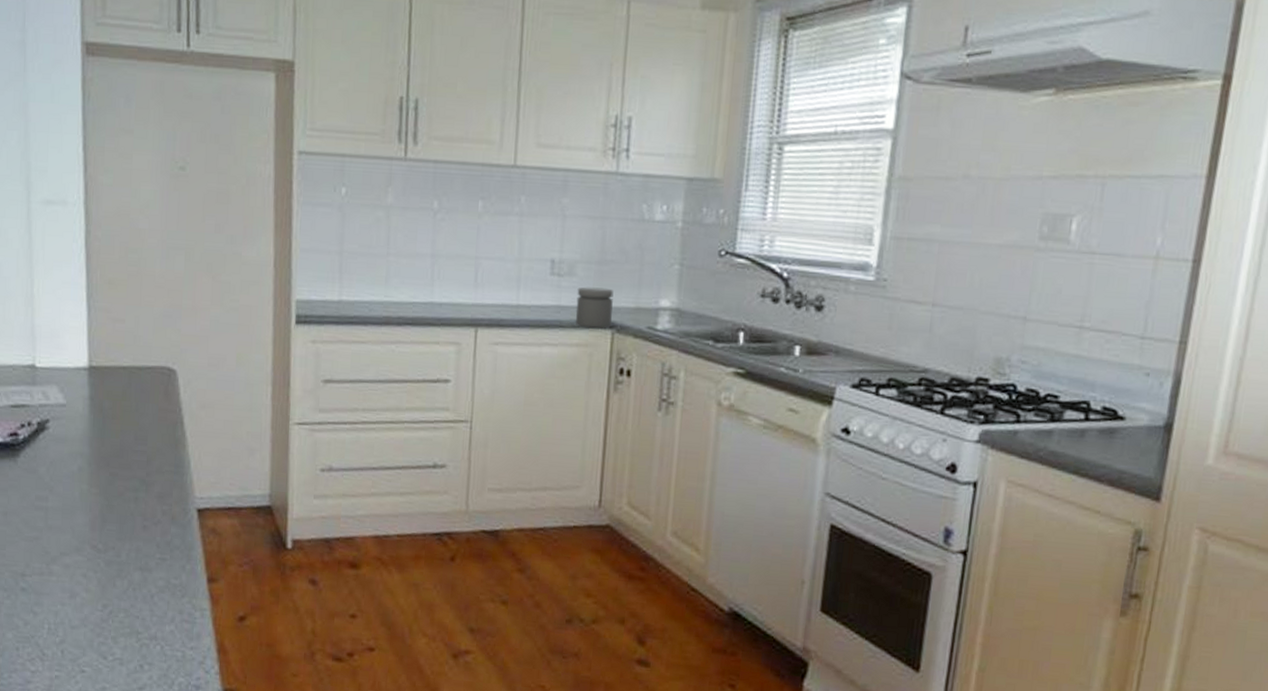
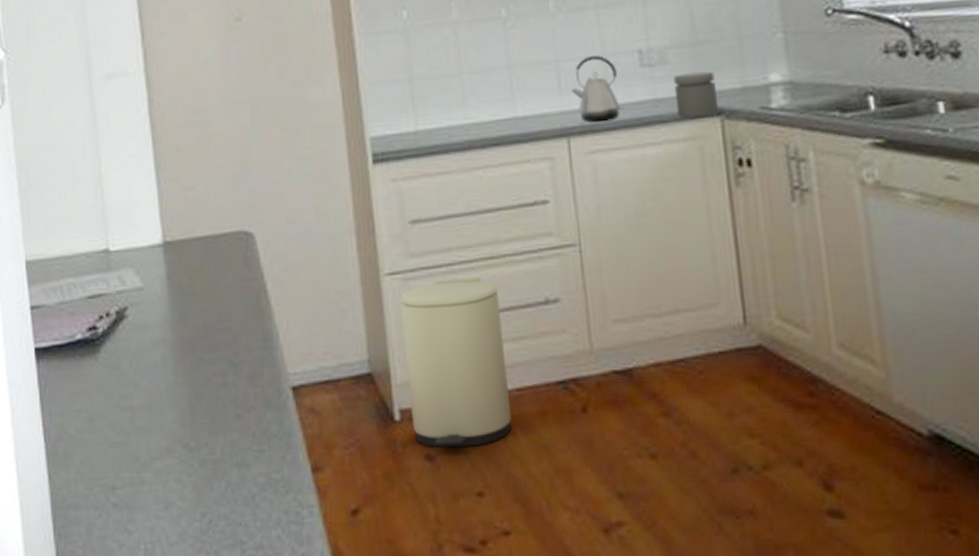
pedal bin: none [302,434,393,578] -> present [400,277,512,447]
kettle: none [485,257,531,319] -> present [571,55,625,123]

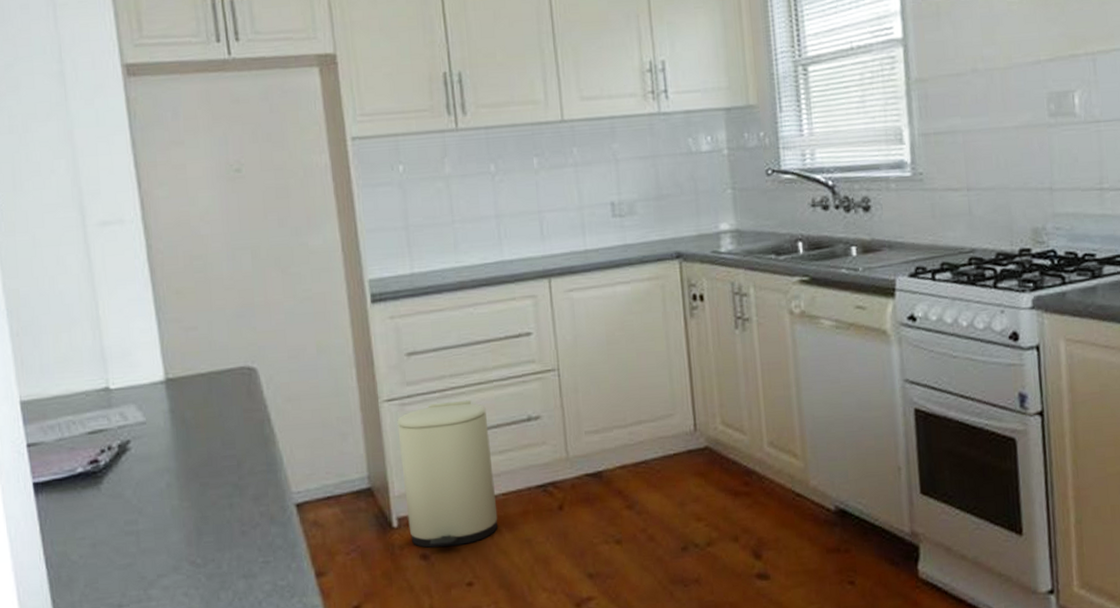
kettle: present [571,55,625,123] -> none [552,206,599,266]
jar: present [673,71,719,120] -> none [640,221,677,262]

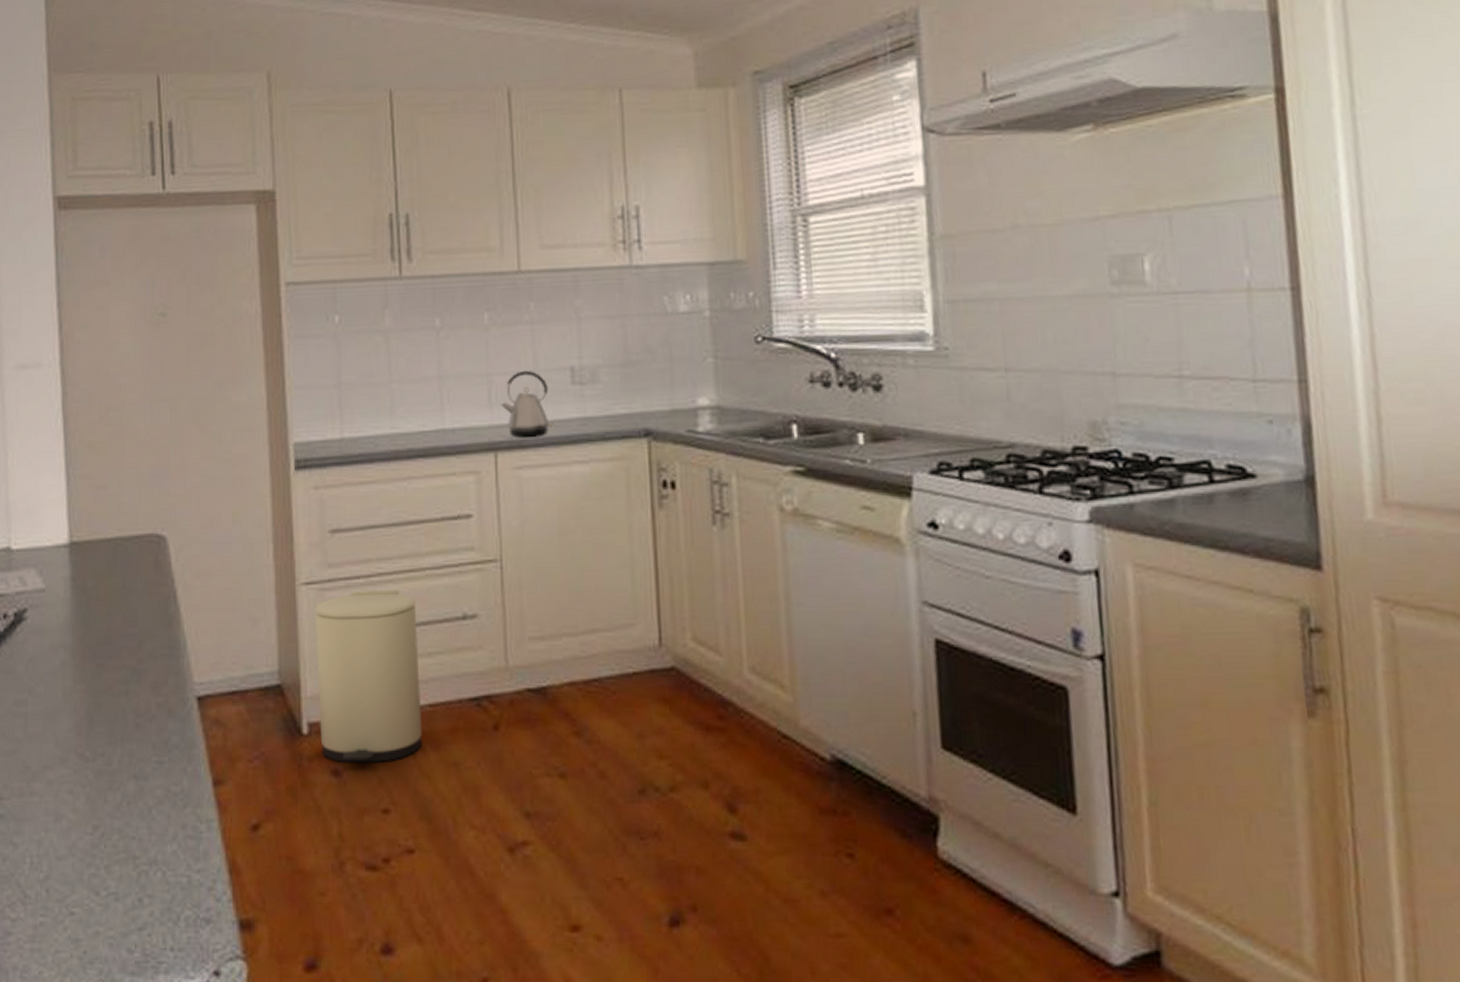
kettle: none [552,206,599,266] -> present [501,370,554,439]

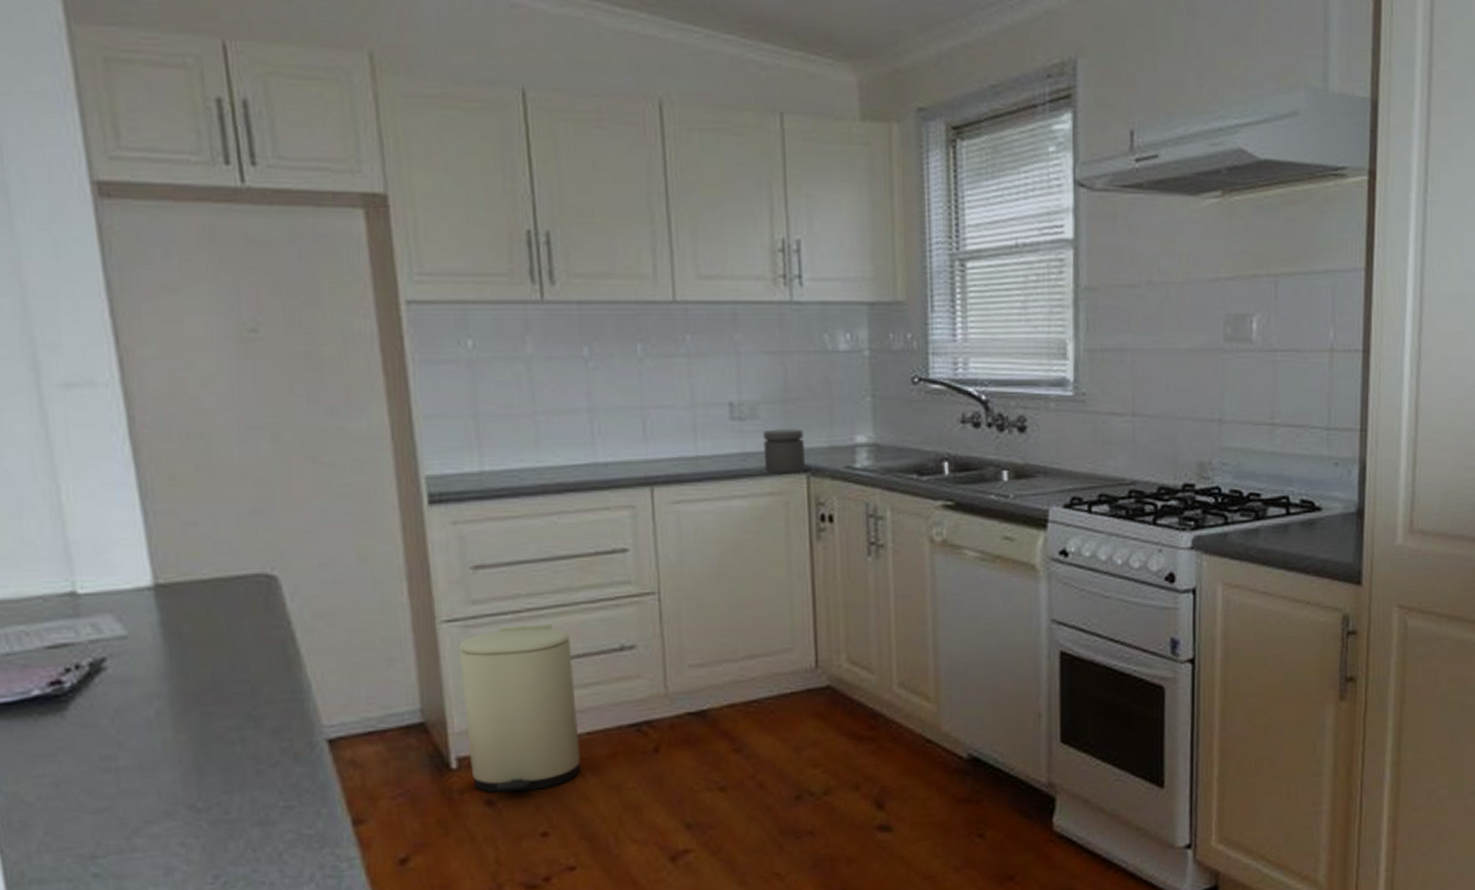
kettle: present [501,370,554,439] -> none [656,404,713,473]
jar: none [603,392,646,439] -> present [763,429,805,475]

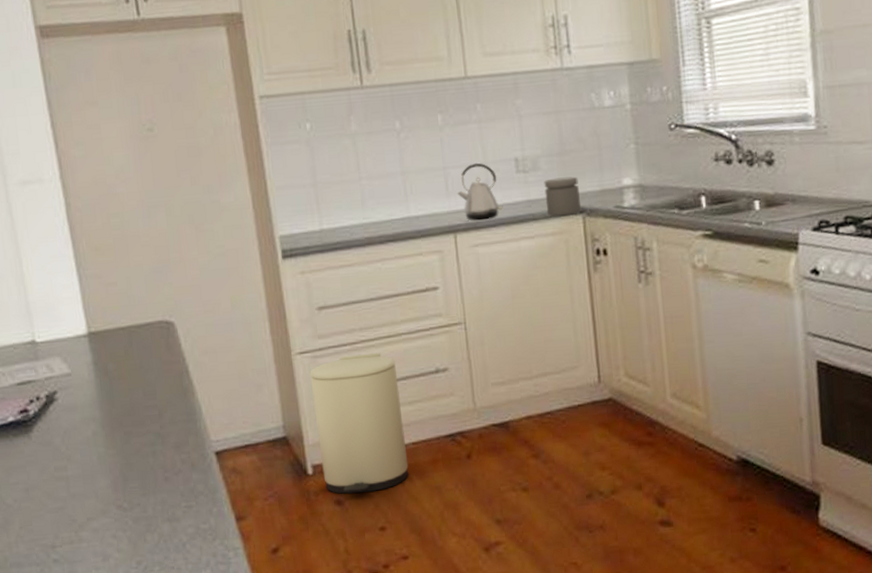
kettle: none [656,404,713,473] -> present [457,162,503,221]

